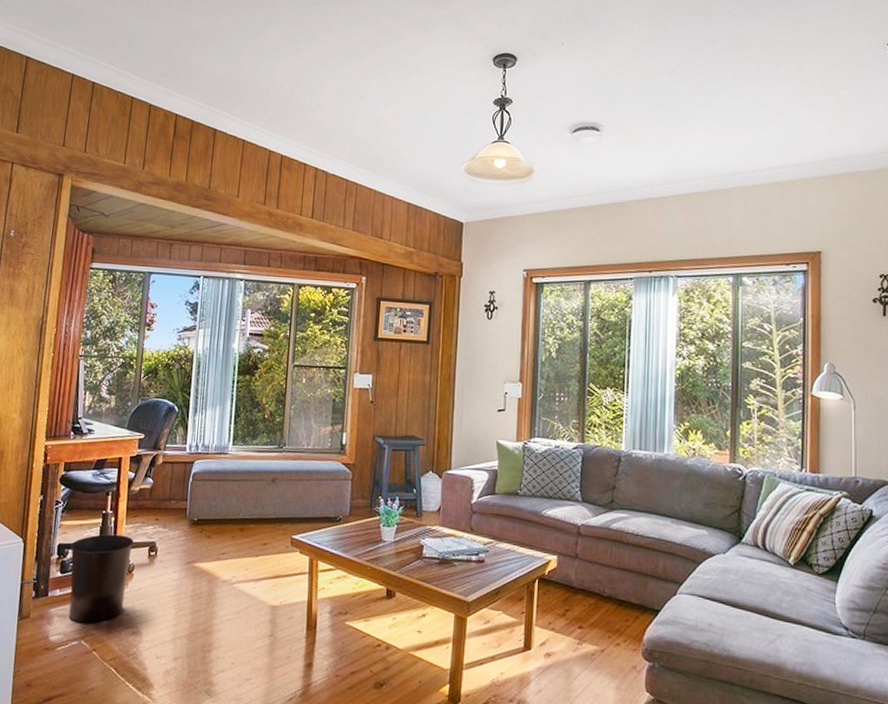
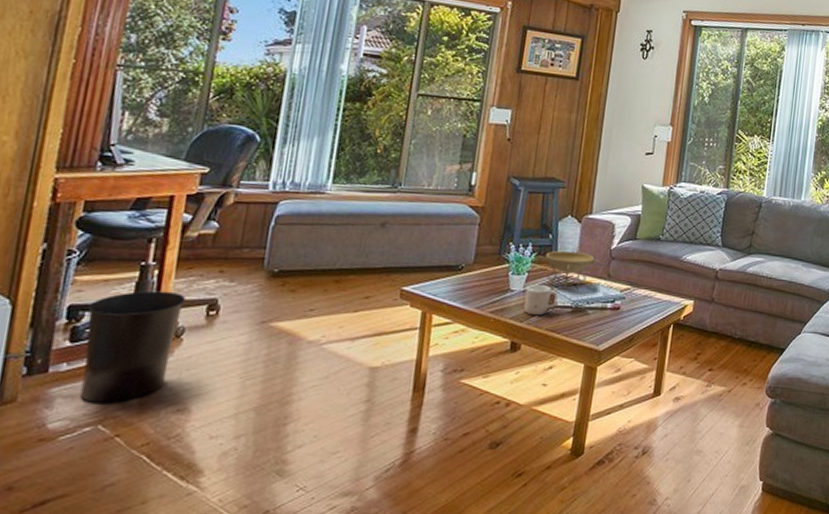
mug: none [395,536,425,566] -> present [523,285,558,316]
decorative bowl: none [402,504,464,540] -> present [534,250,602,288]

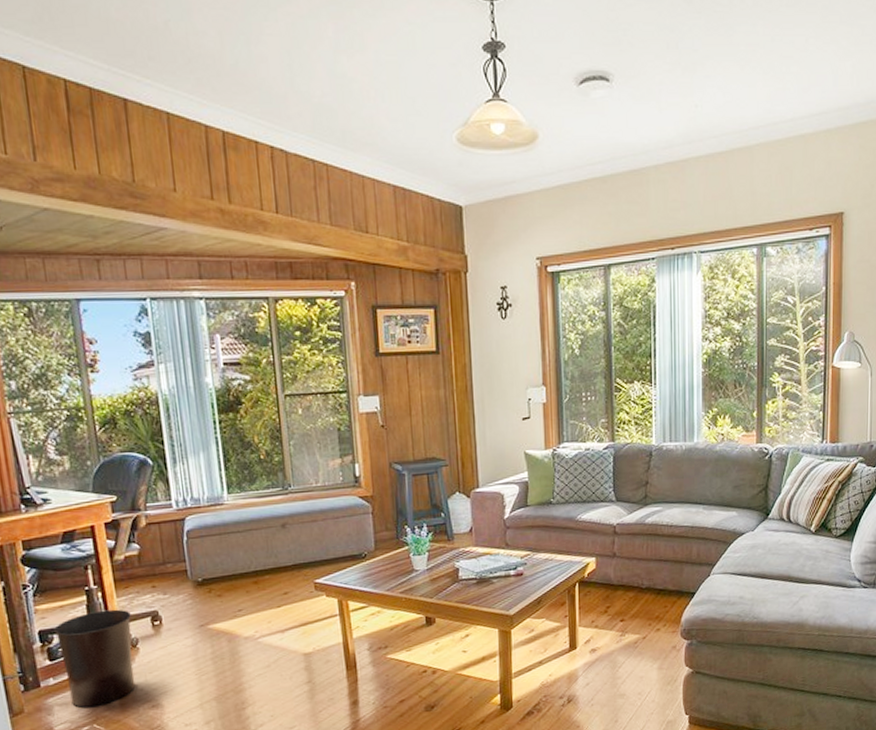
mug: present [523,285,558,316] -> none [429,562,461,591]
decorative bowl: present [534,250,602,288] -> none [432,526,498,562]

